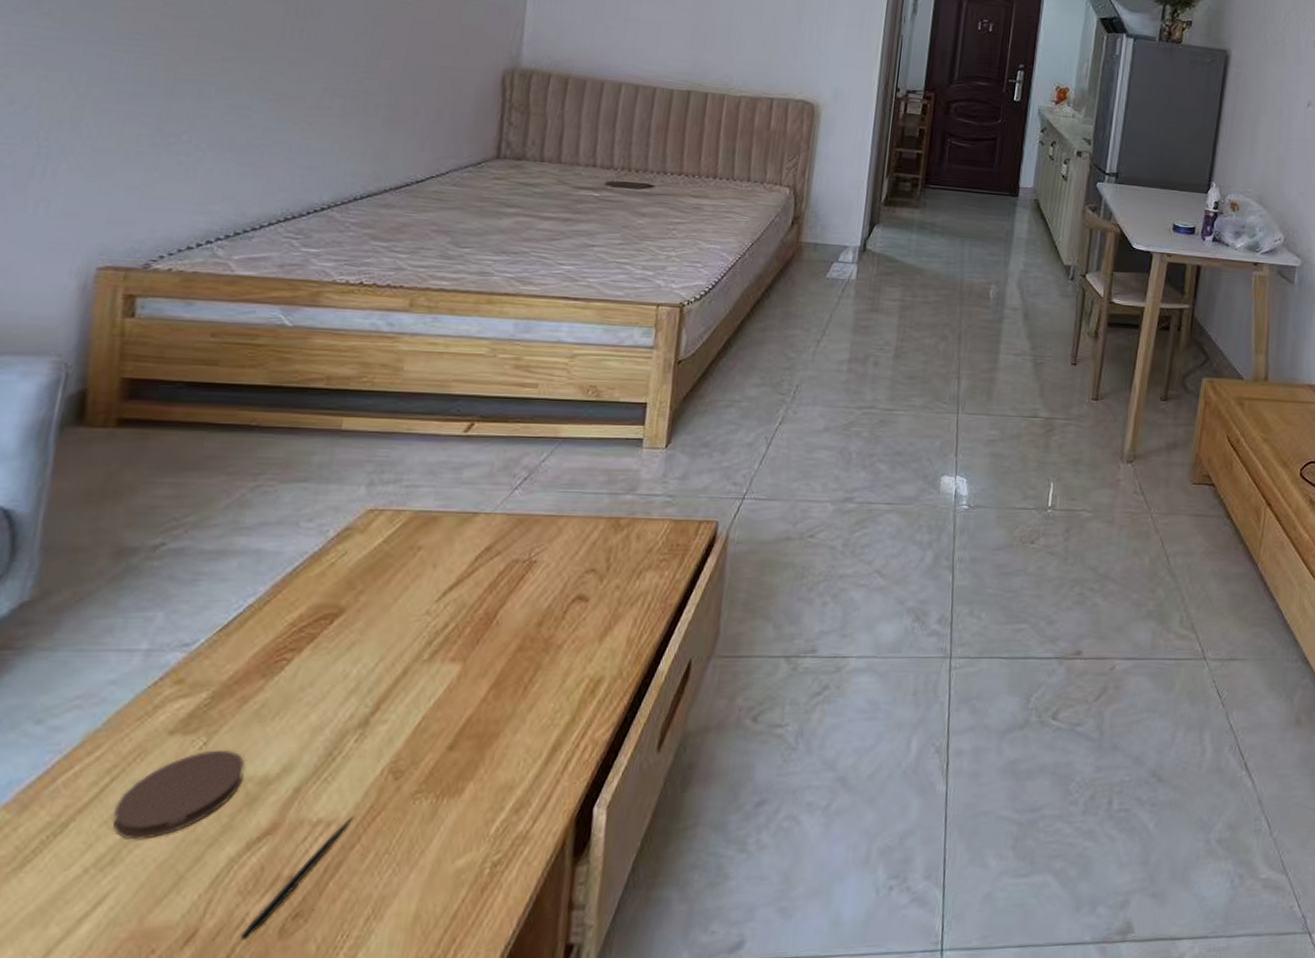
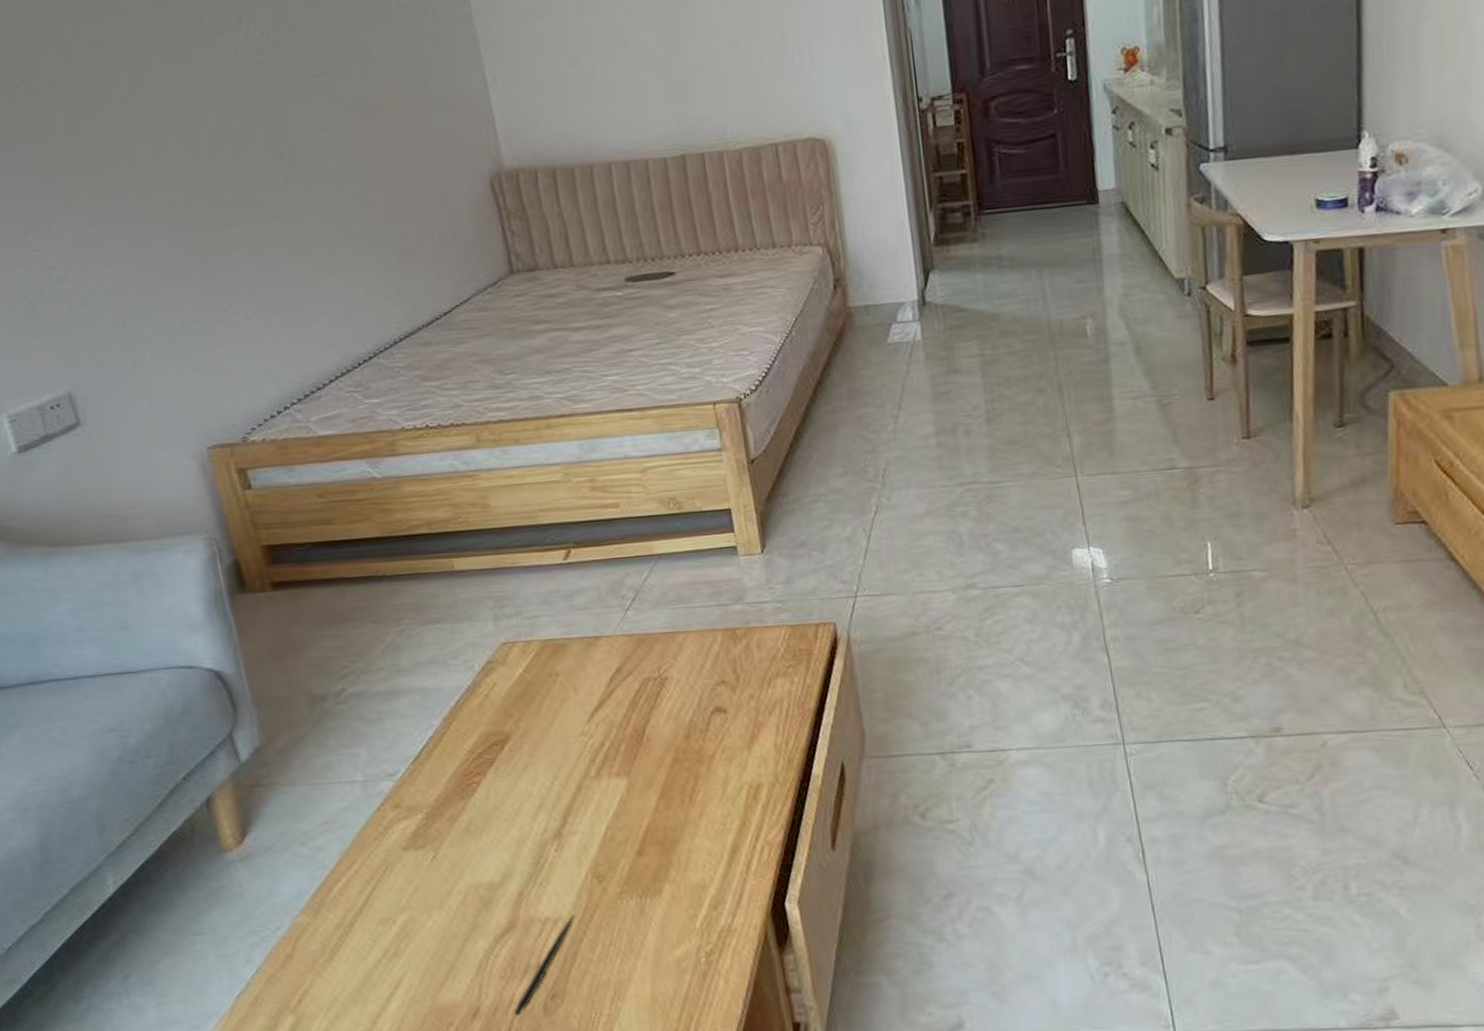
coaster: present [112,749,245,840] -> none [383,861,475,937]

